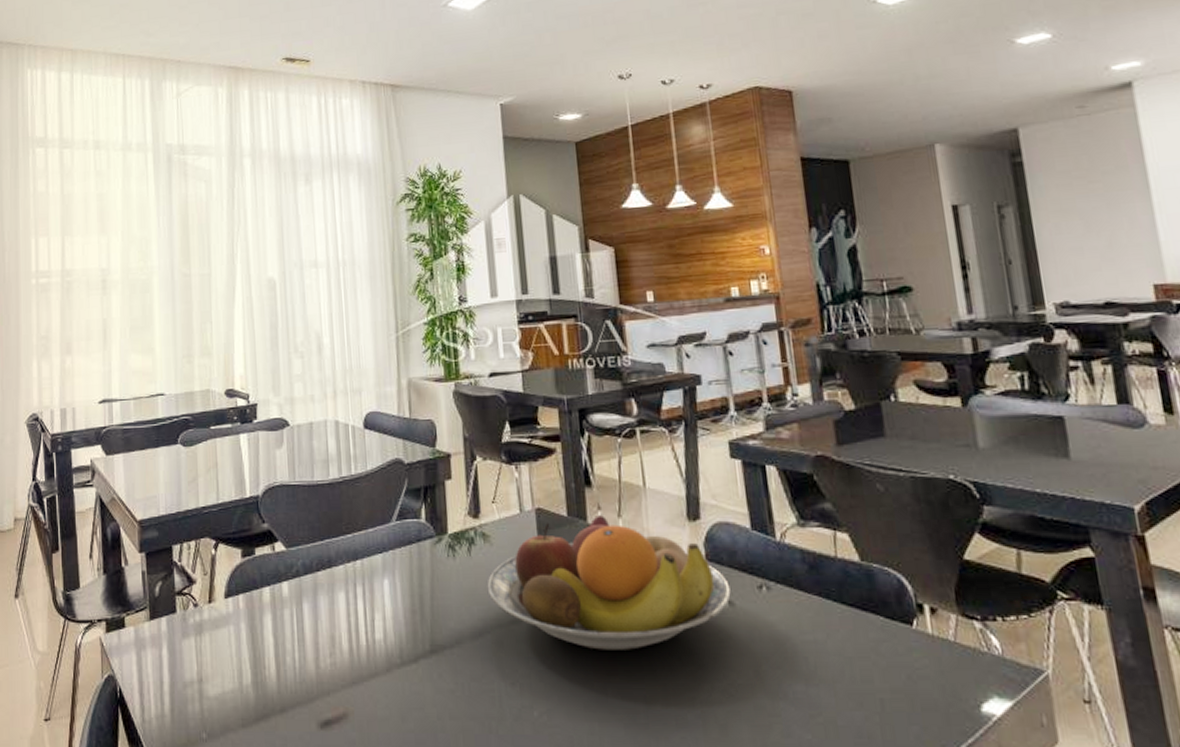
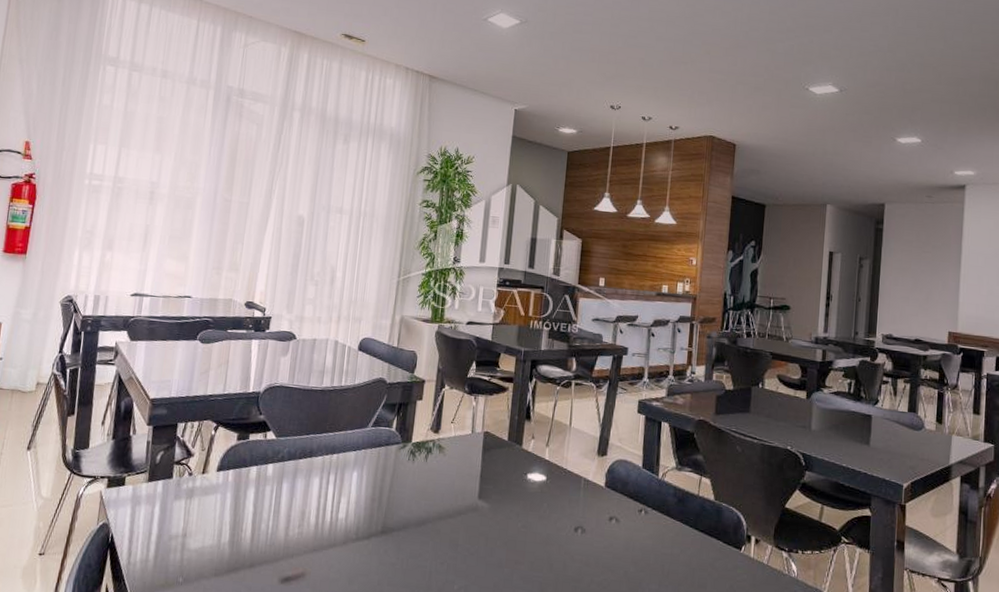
fruit bowl: present [487,515,731,650] -> none [435,443,619,547]

